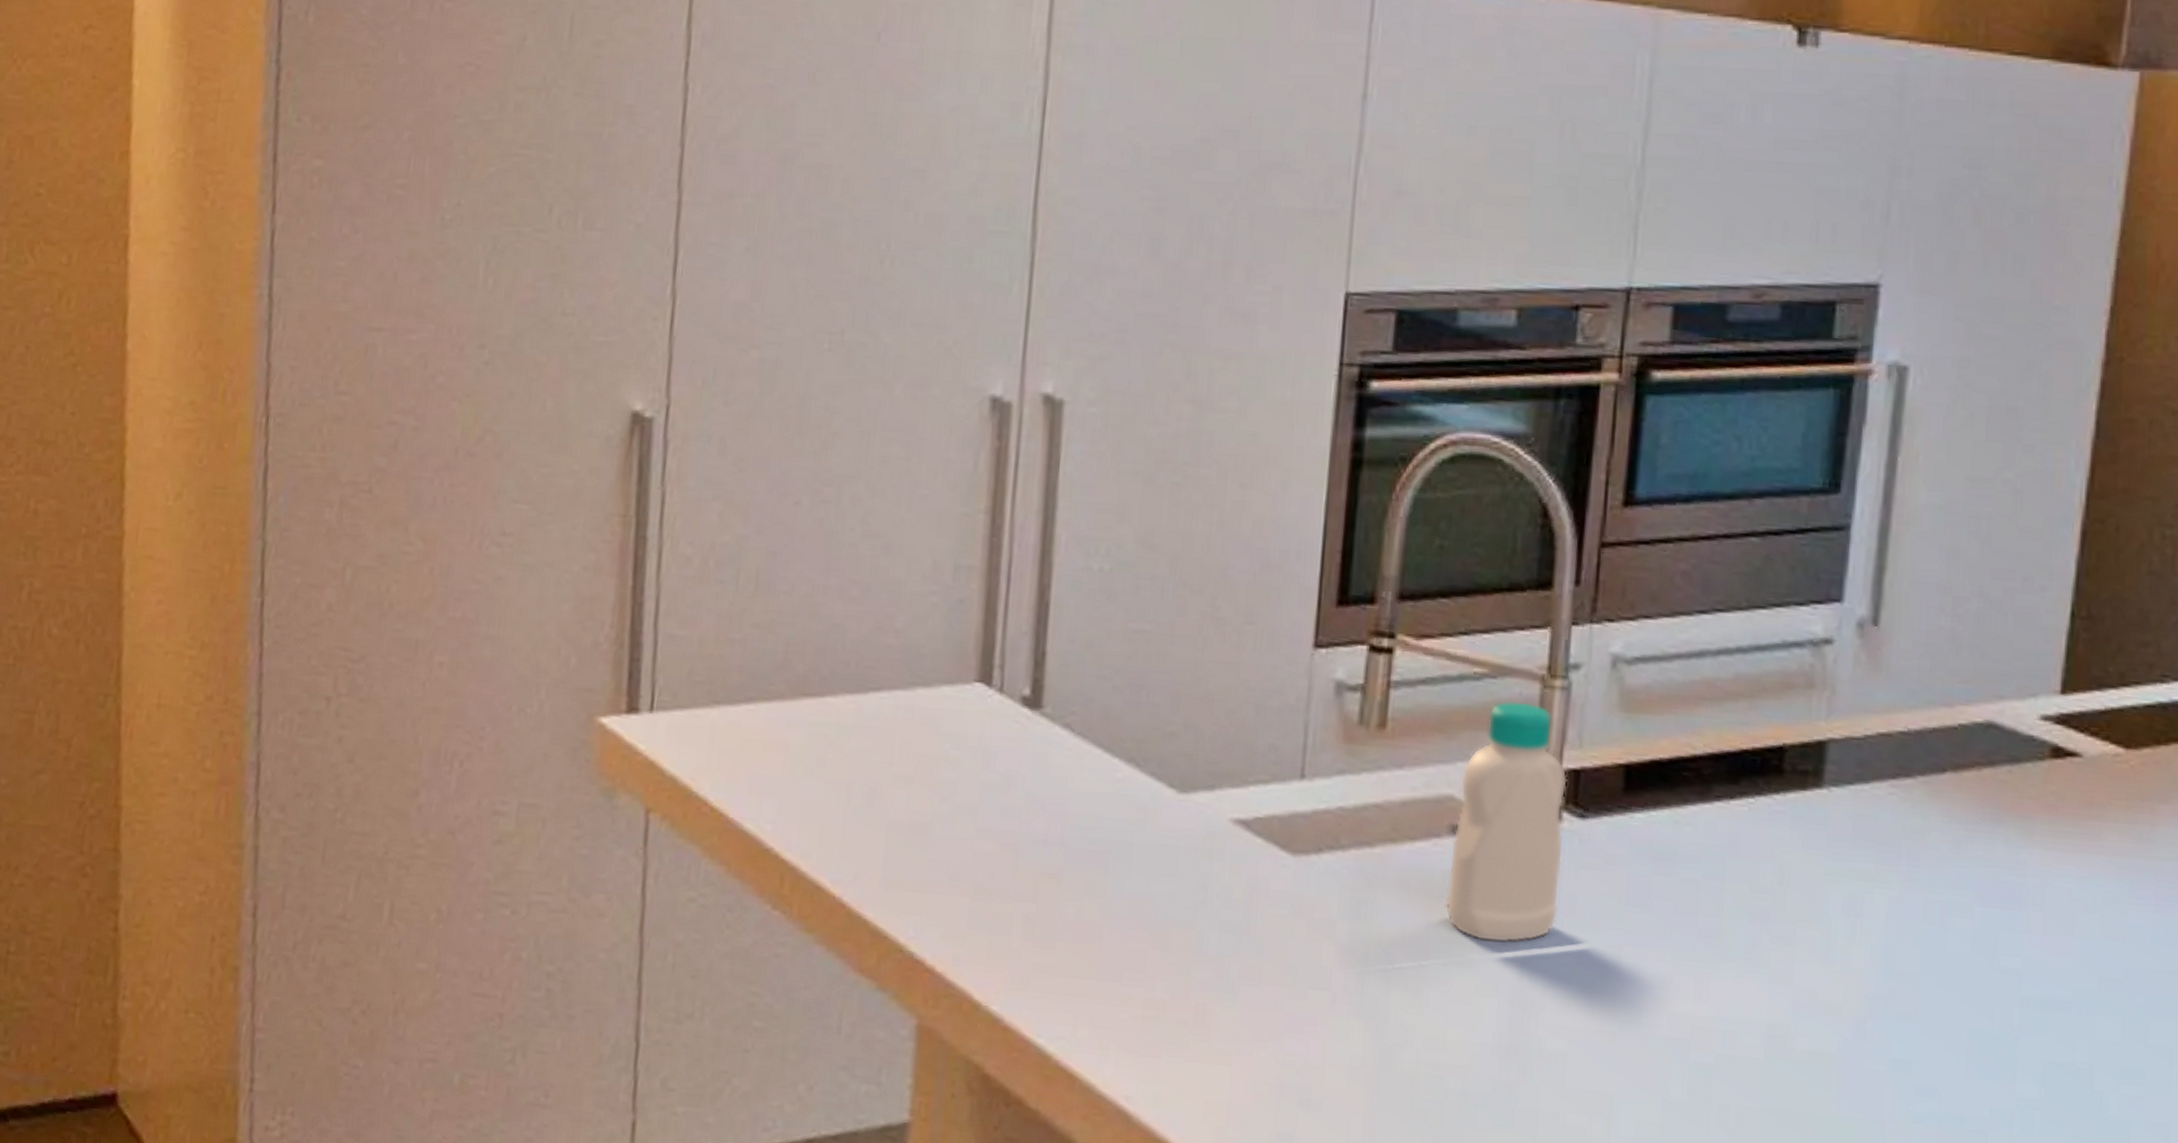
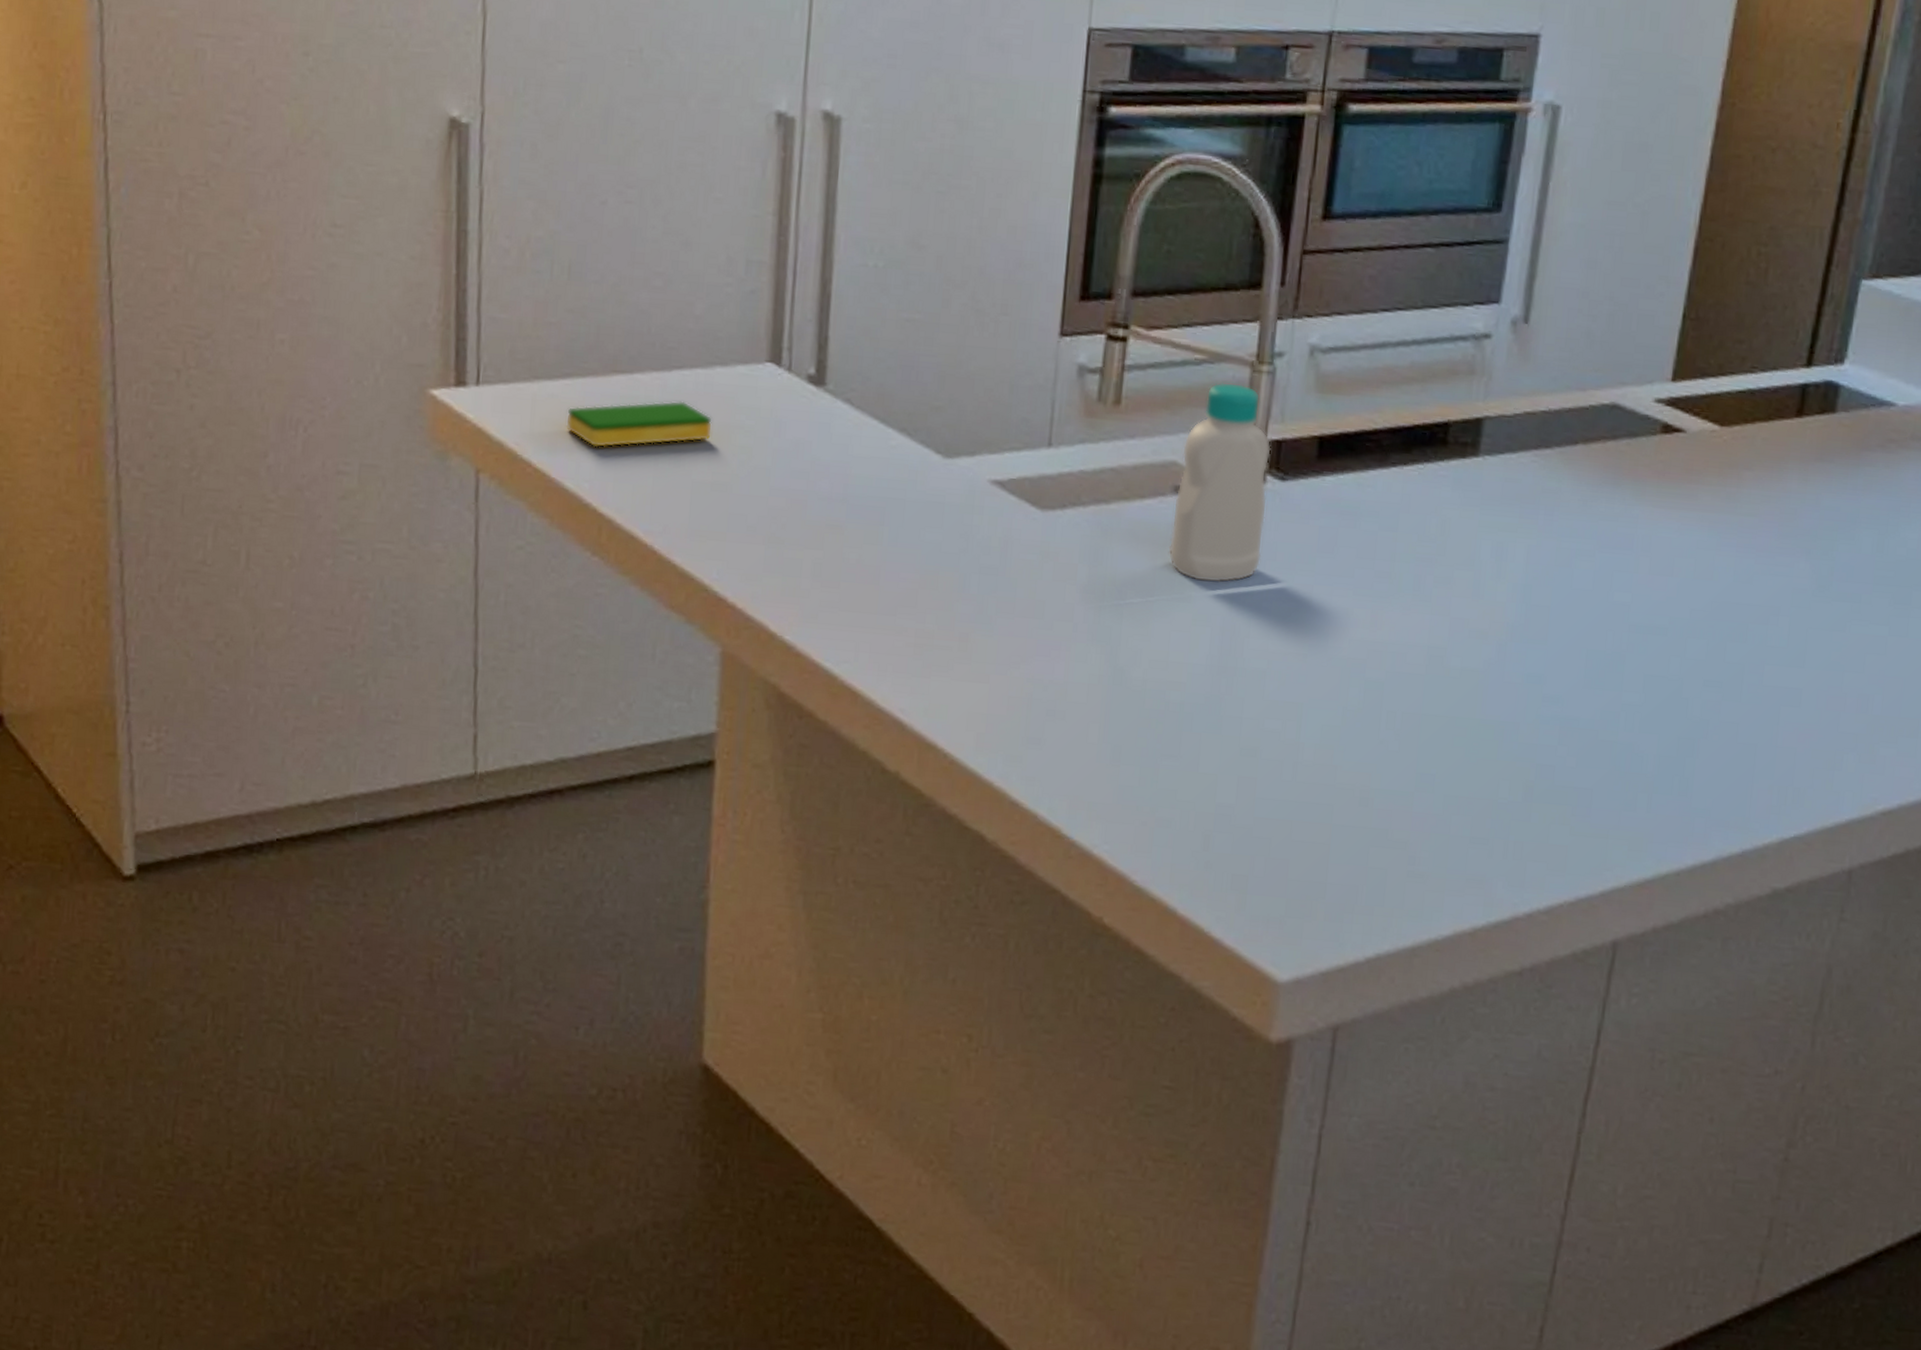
dish sponge: none [748,727,913,784] -> present [566,400,713,448]

